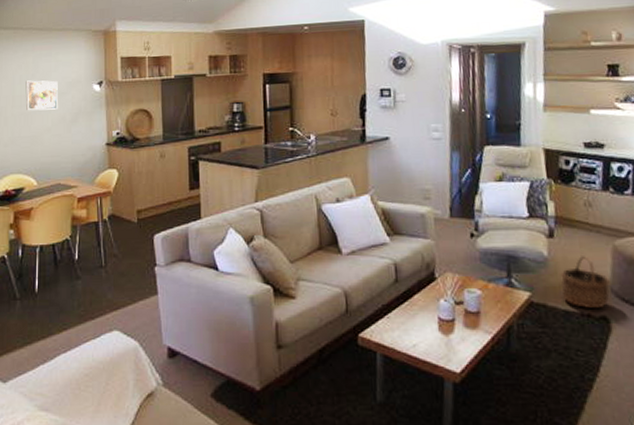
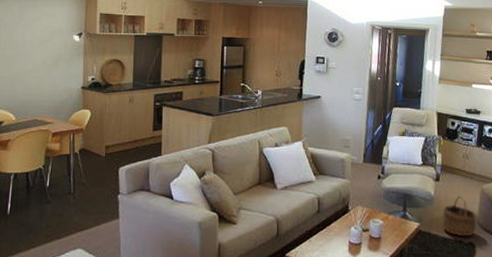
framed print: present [25,80,58,111] -> none [10,27,41,54]

